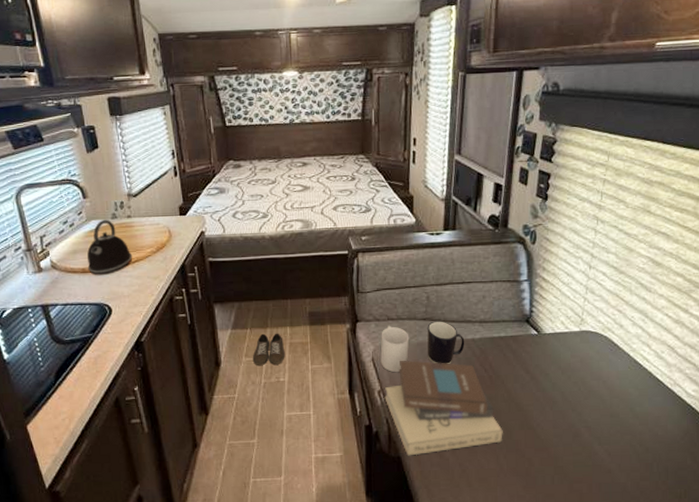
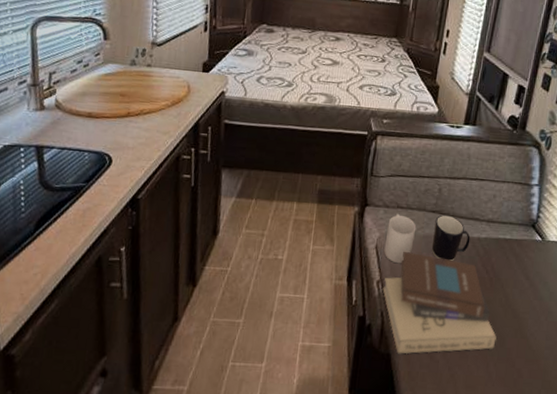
kettle: present [87,220,132,276] -> none [95,65,145,124]
shoe: present [252,333,285,366] -> none [252,206,288,242]

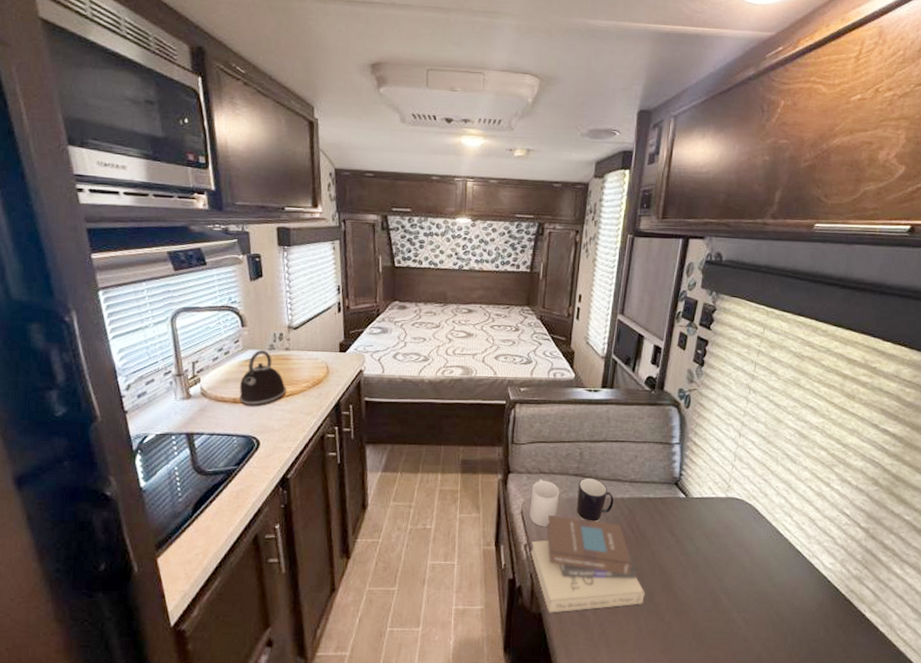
kettle: none [95,65,145,124] -> present [240,350,286,408]

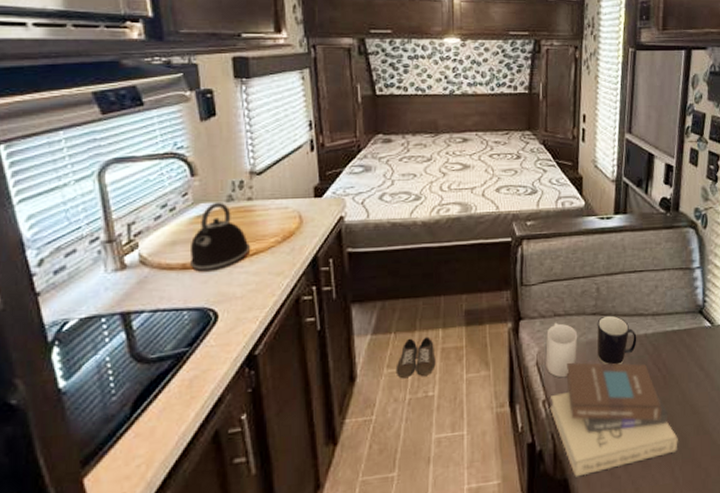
shoe: none [400,478,434,512] -> present [395,336,436,379]

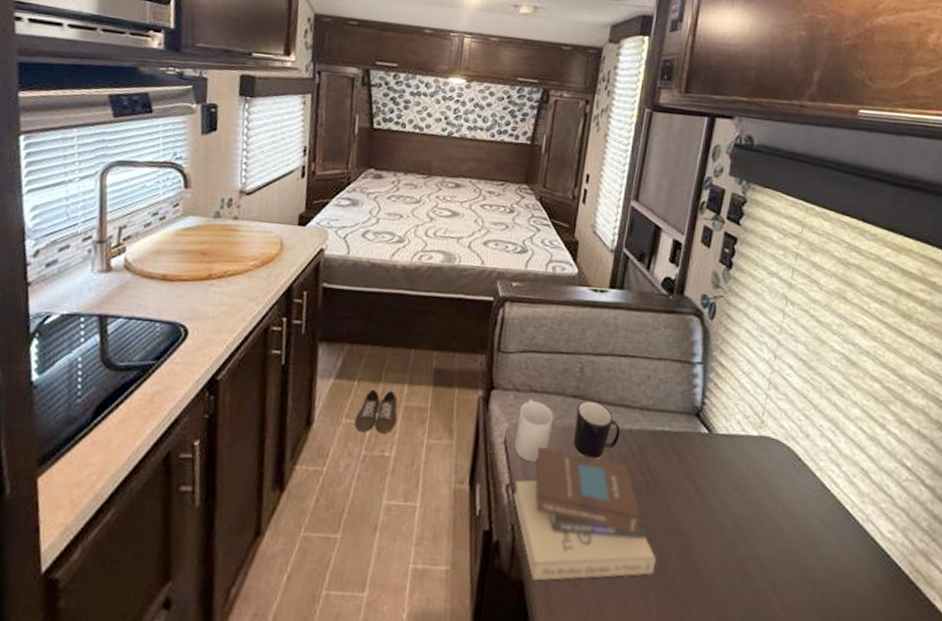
kettle: present [191,203,250,273] -> none [170,217,229,288]

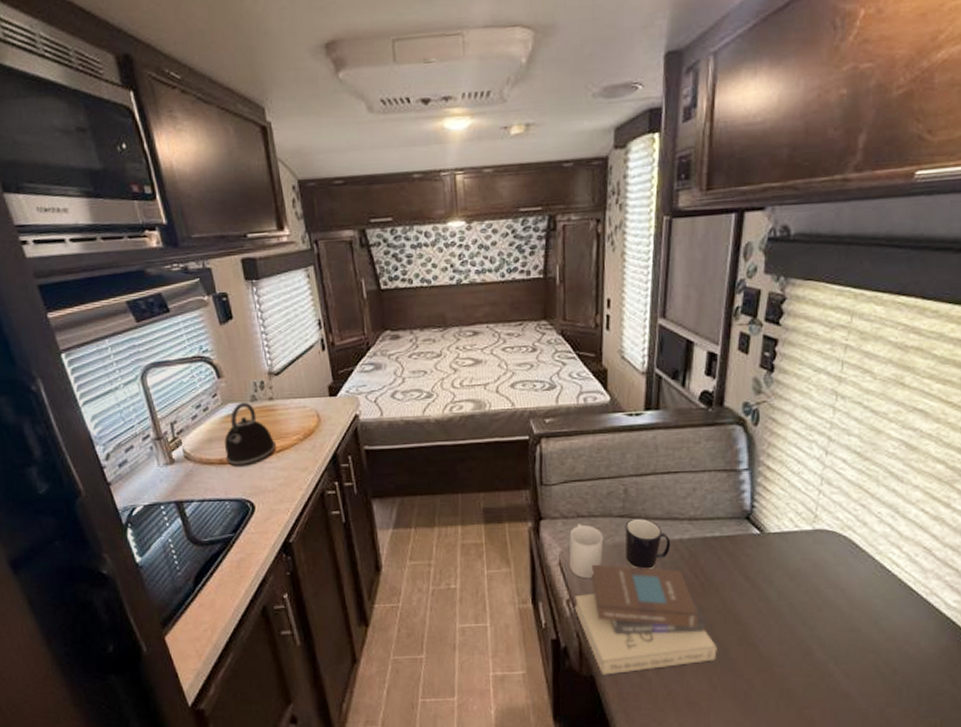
kettle: none [170,217,229,288] -> present [225,403,276,468]
shoe: present [354,389,398,434] -> none [418,532,456,571]

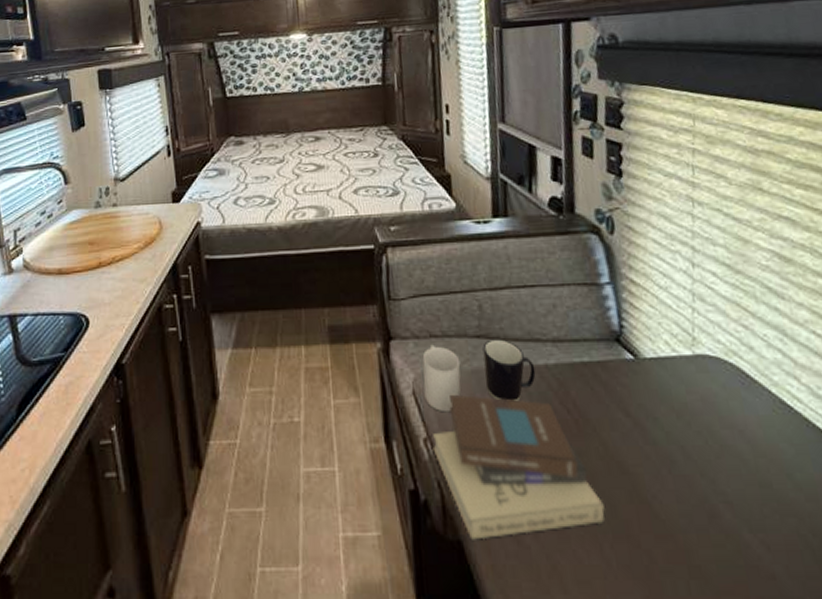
kettle: present [225,403,276,468] -> none [65,209,116,279]

